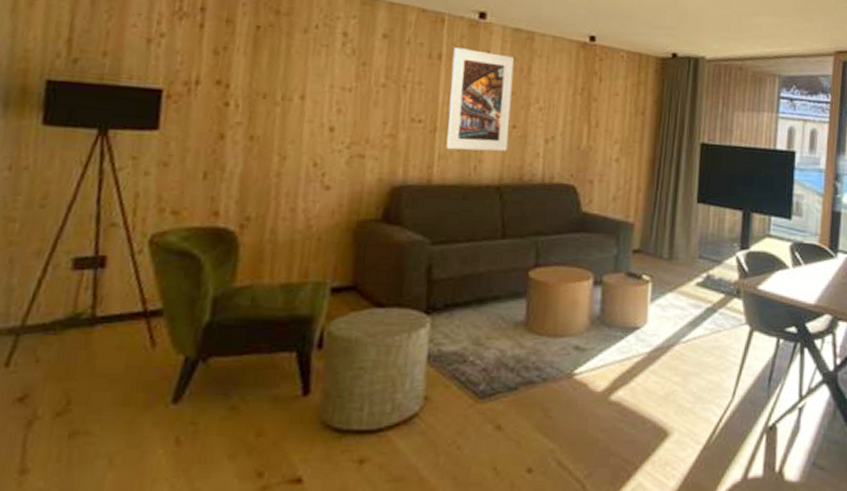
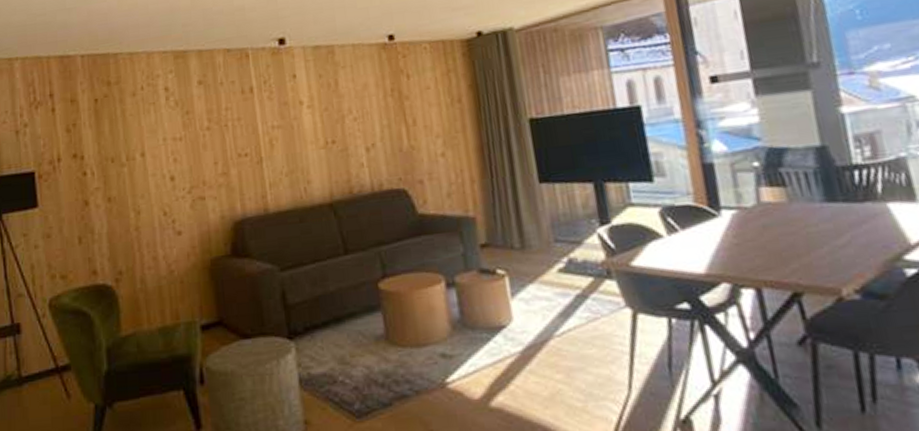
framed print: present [446,47,514,151] -> none [263,74,332,177]

